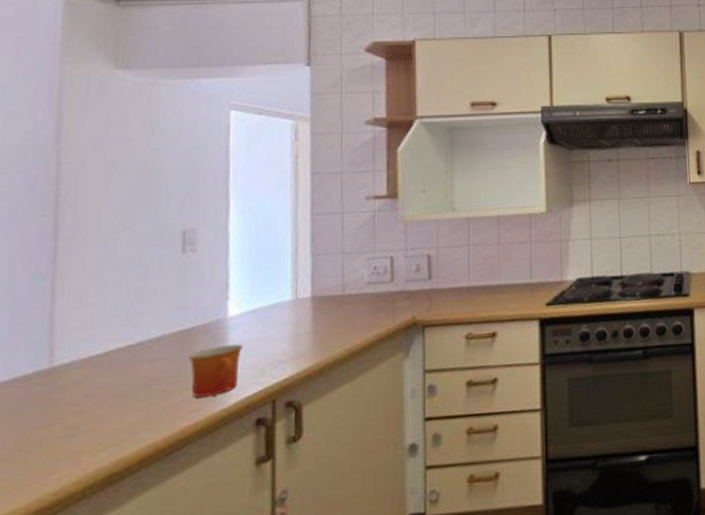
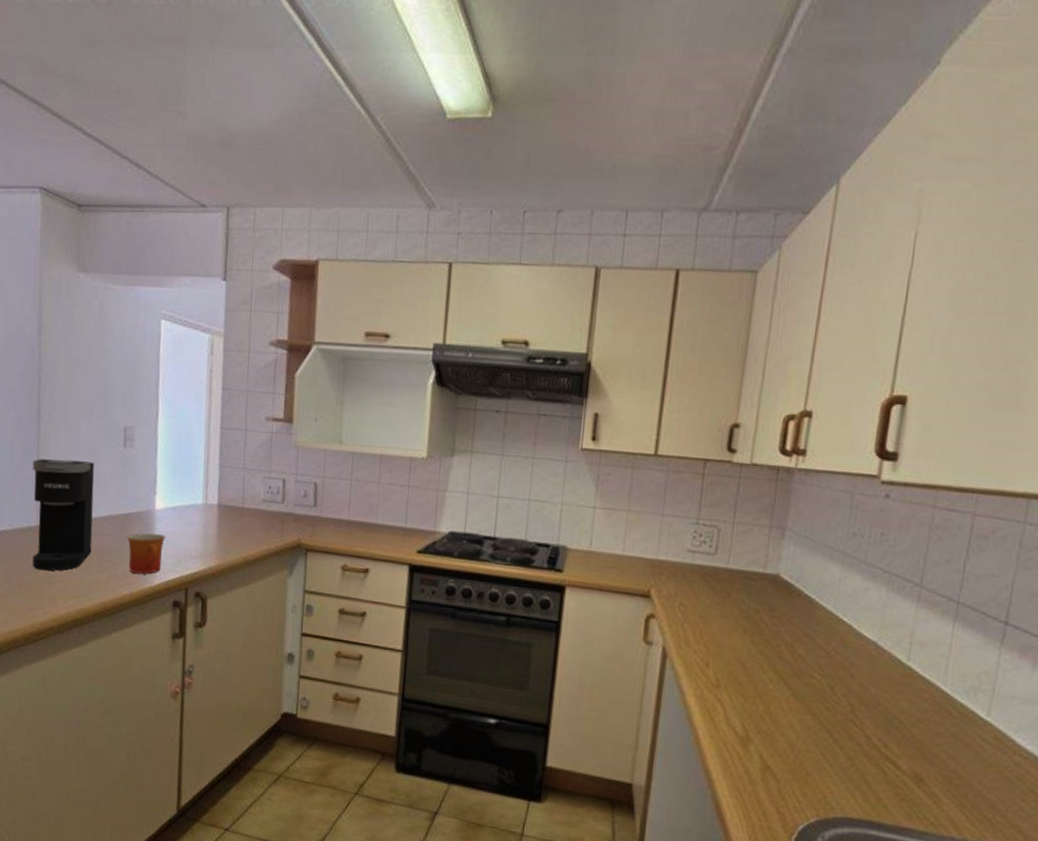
coffee maker: none [41,277,140,424] -> present [32,458,95,571]

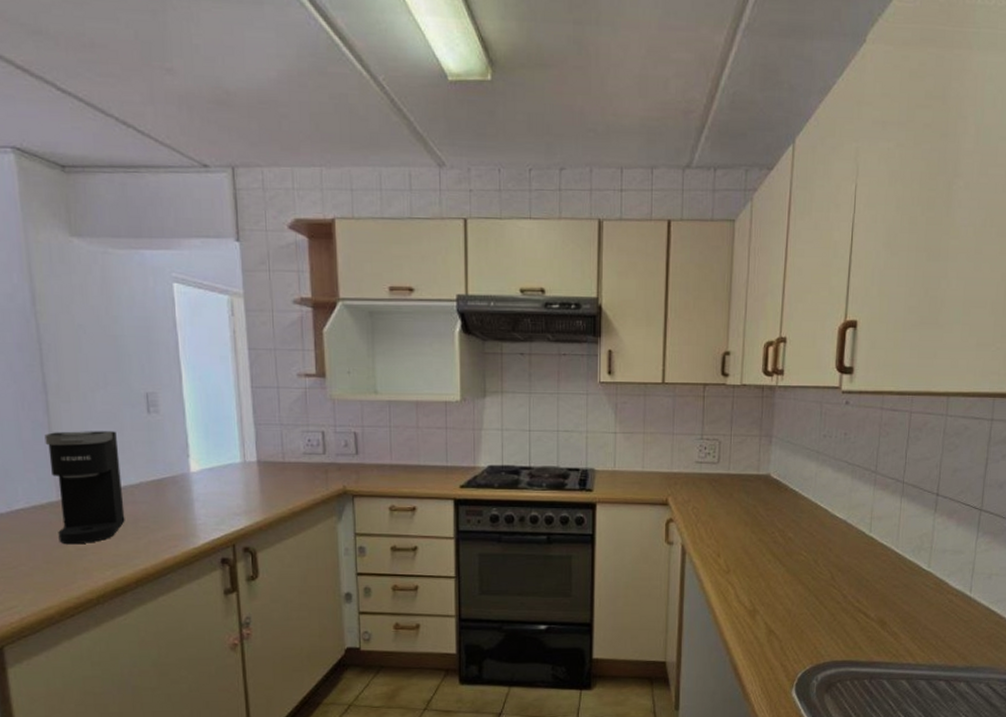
mug: present [127,533,166,574] -> none [163,496,206,536]

